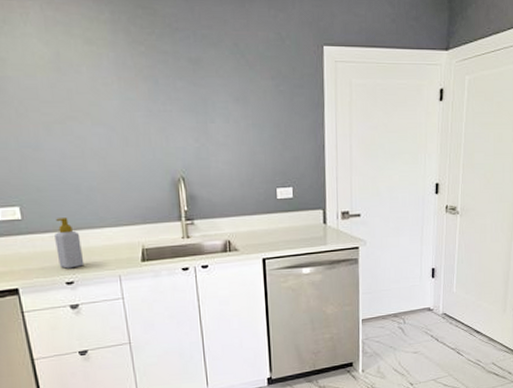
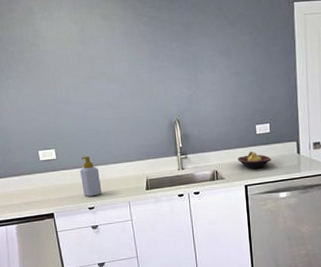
fruit bowl: none [254,219,294,240] -> present [238,151,272,169]

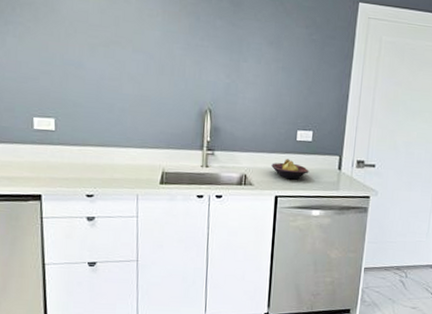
soap bottle: present [80,156,102,197] -> none [82,133,107,182]

